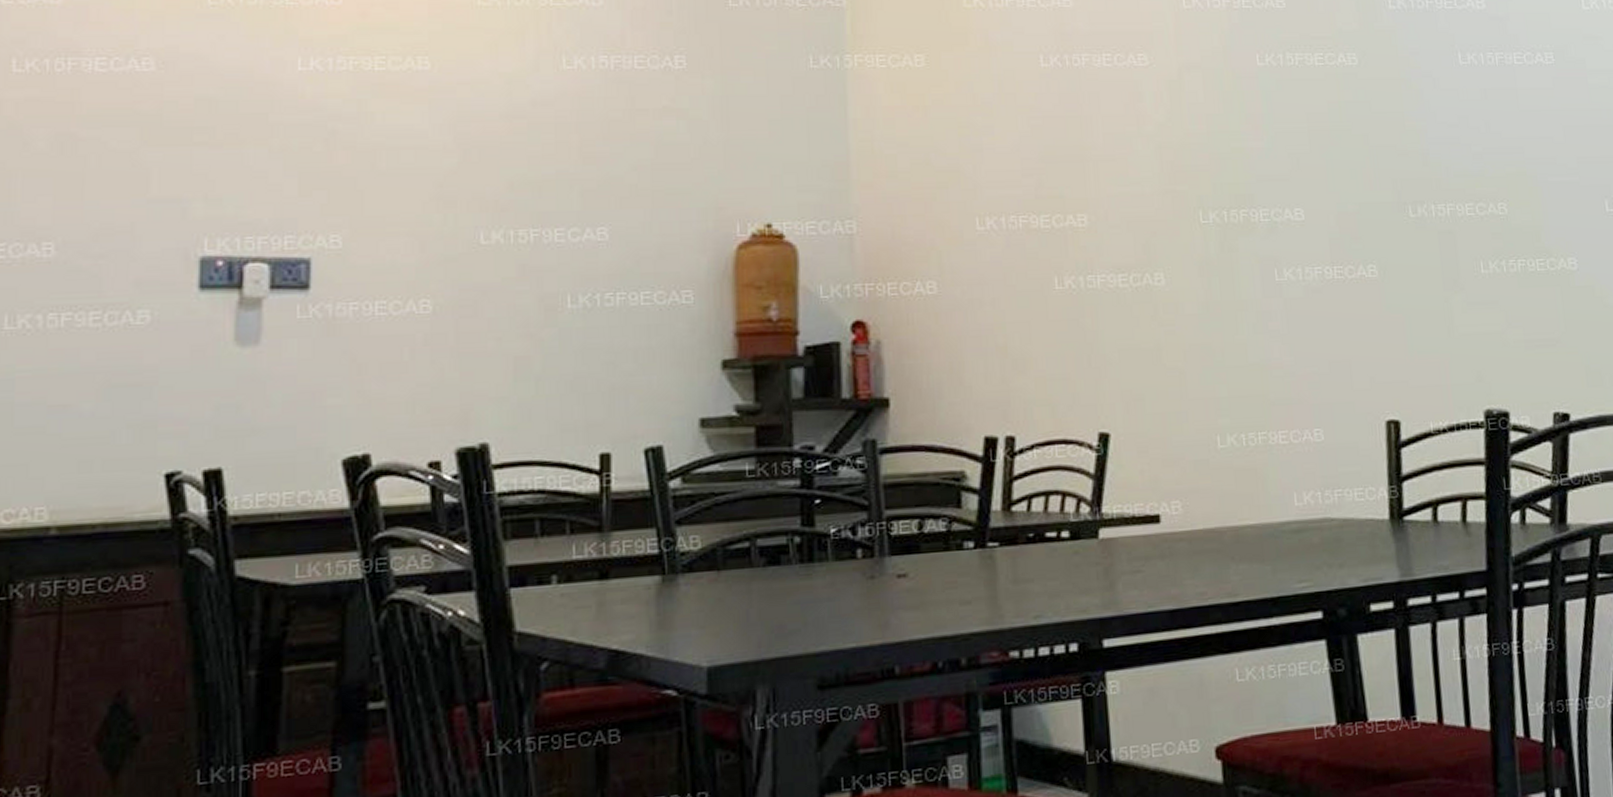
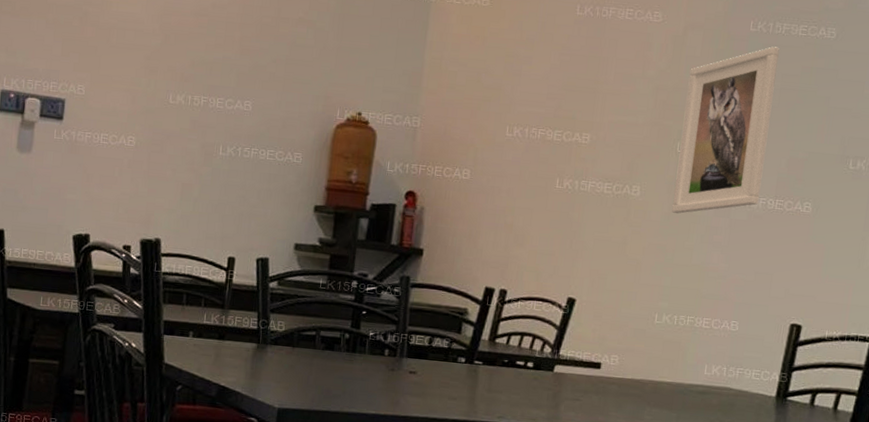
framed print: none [1196,82,1314,301] -> present [672,46,780,214]

